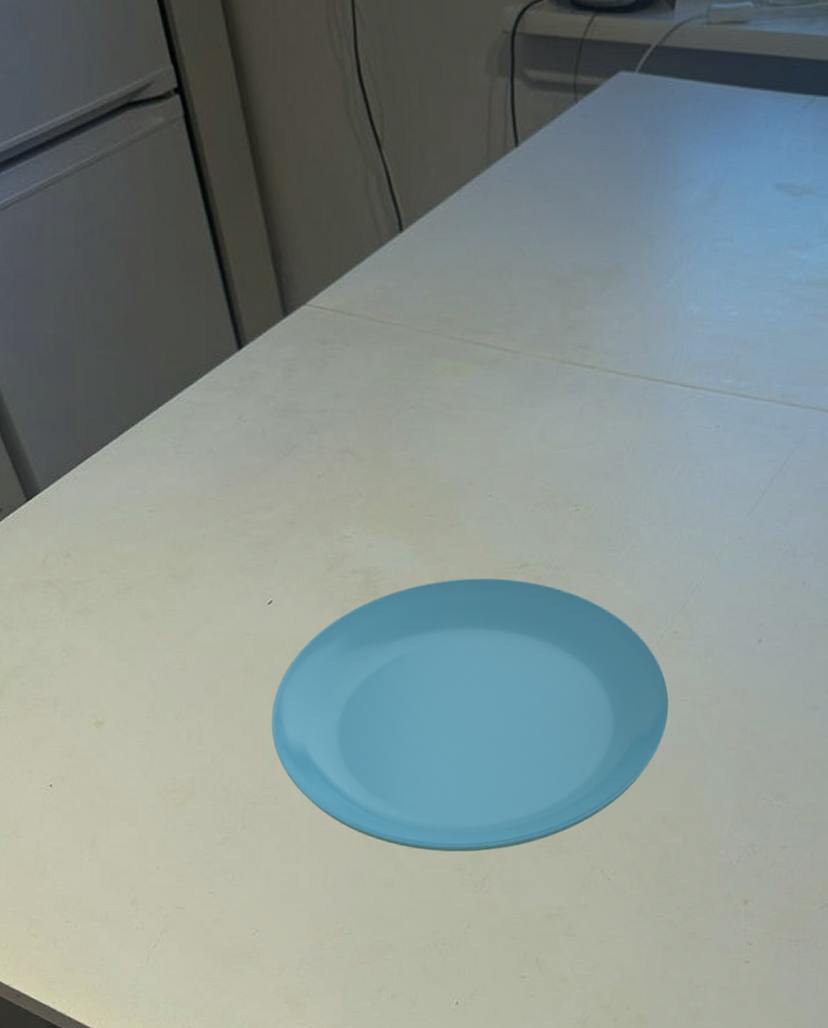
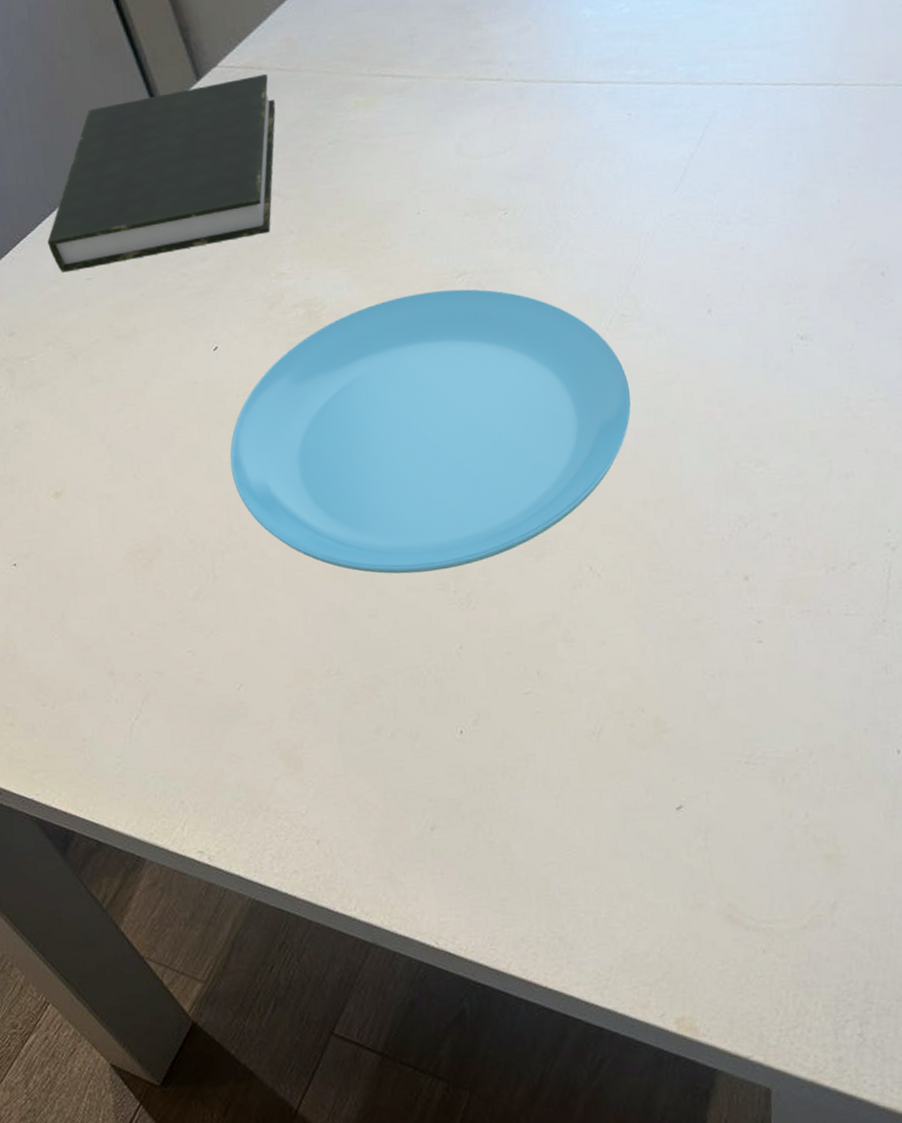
book: none [112,321,361,501] -> present [47,74,276,273]

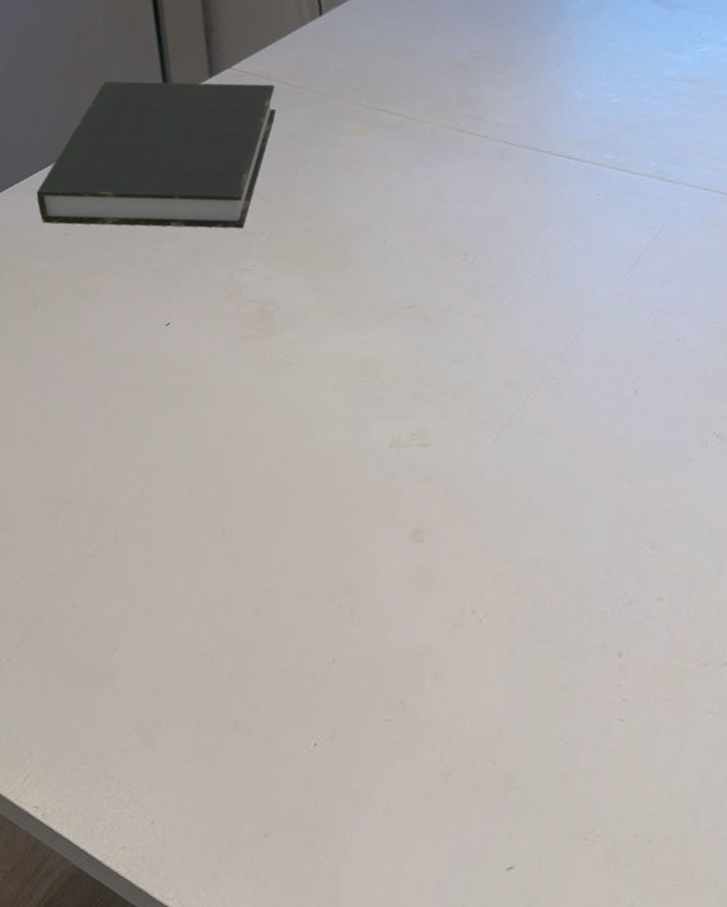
plate: present [230,289,631,574] -> none [154,314,546,582]

